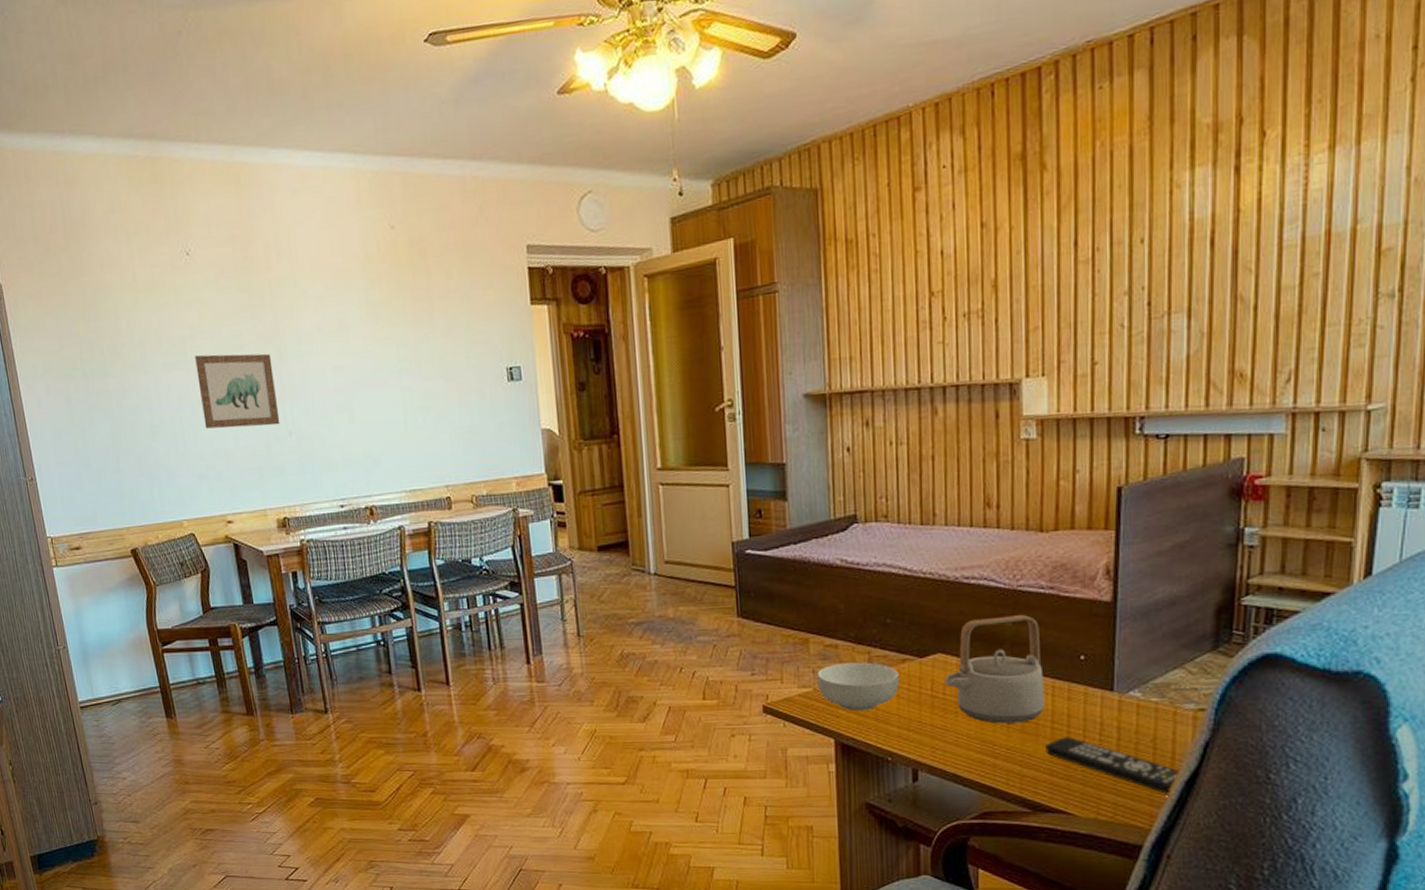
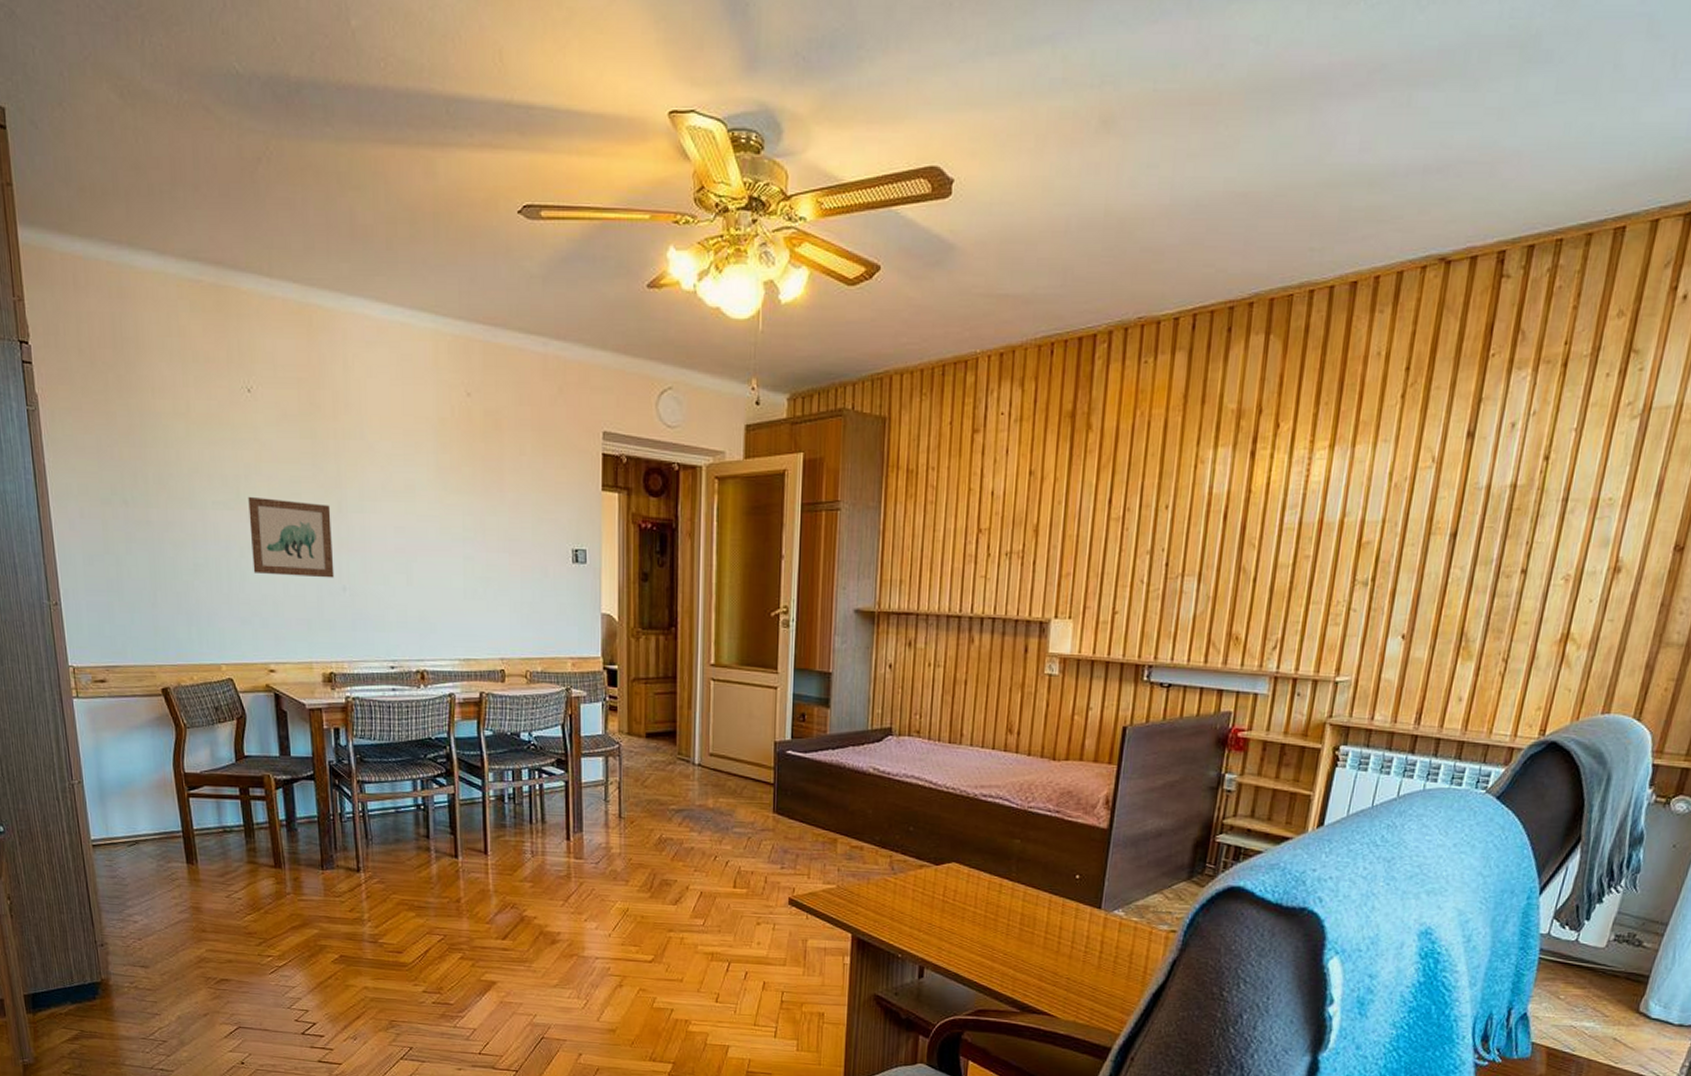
cereal bowl: present [817,662,899,712] -> none [841,864,916,910]
teapot: present [944,614,1045,724] -> none [955,833,1043,932]
remote control: present [1046,735,1180,796] -> none [1038,946,1149,1005]

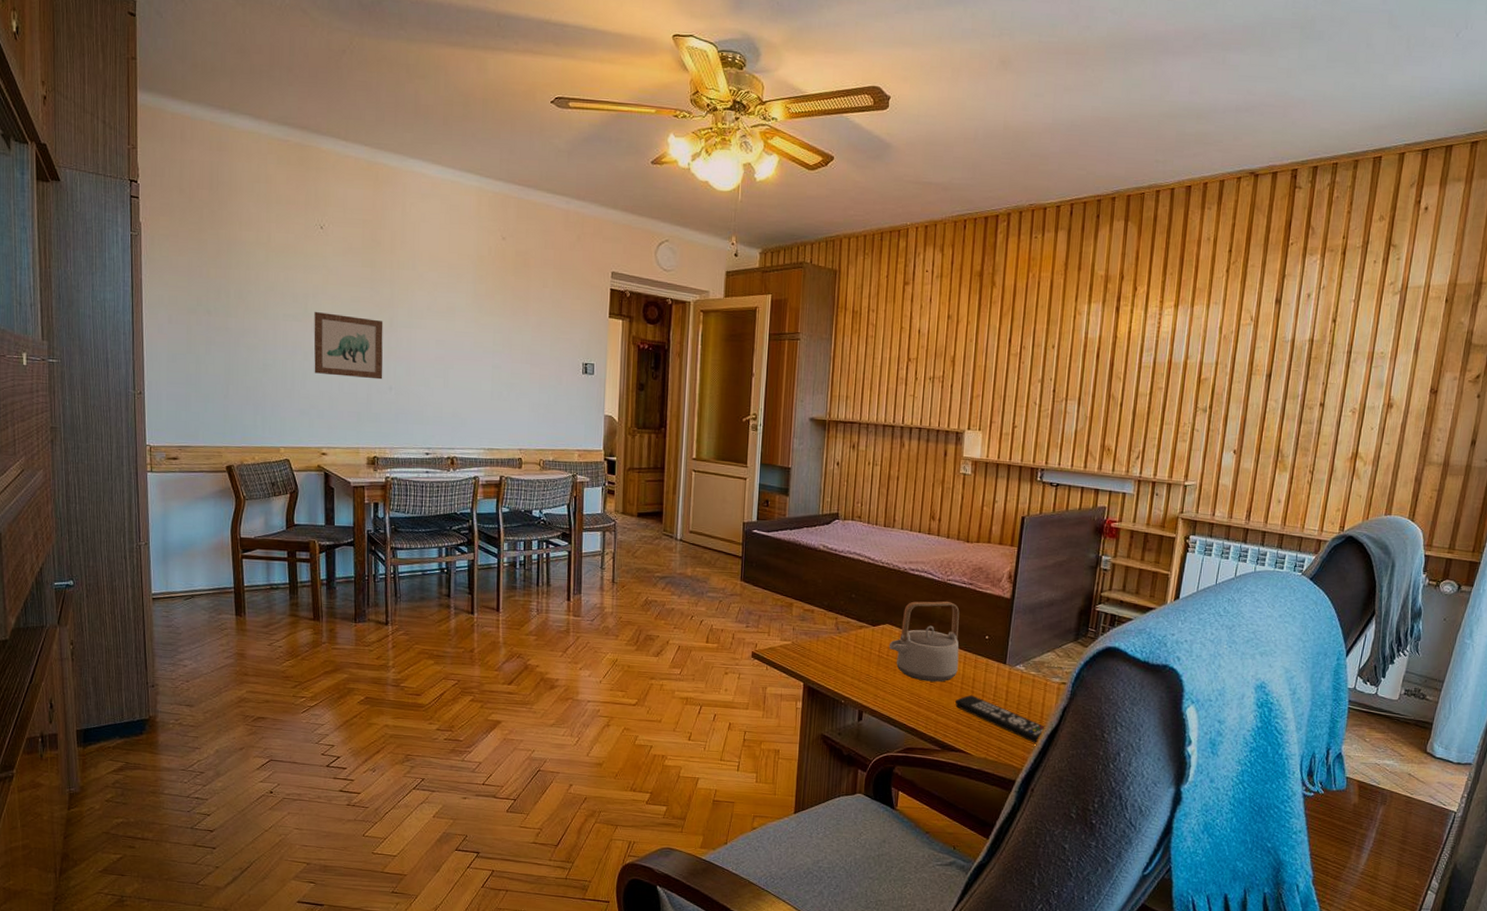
teapot: none [955,833,1043,932] -> present [888,601,960,682]
remote control: none [1038,946,1149,1005] -> present [955,694,1045,745]

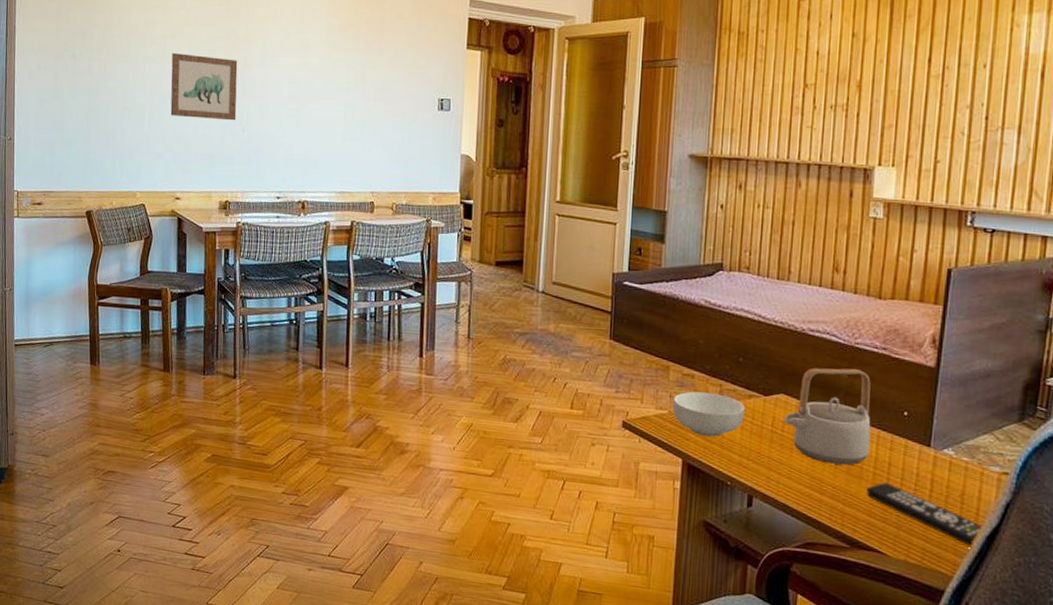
cereal bowl: none [796,624,857,663] -> present [673,391,745,438]

